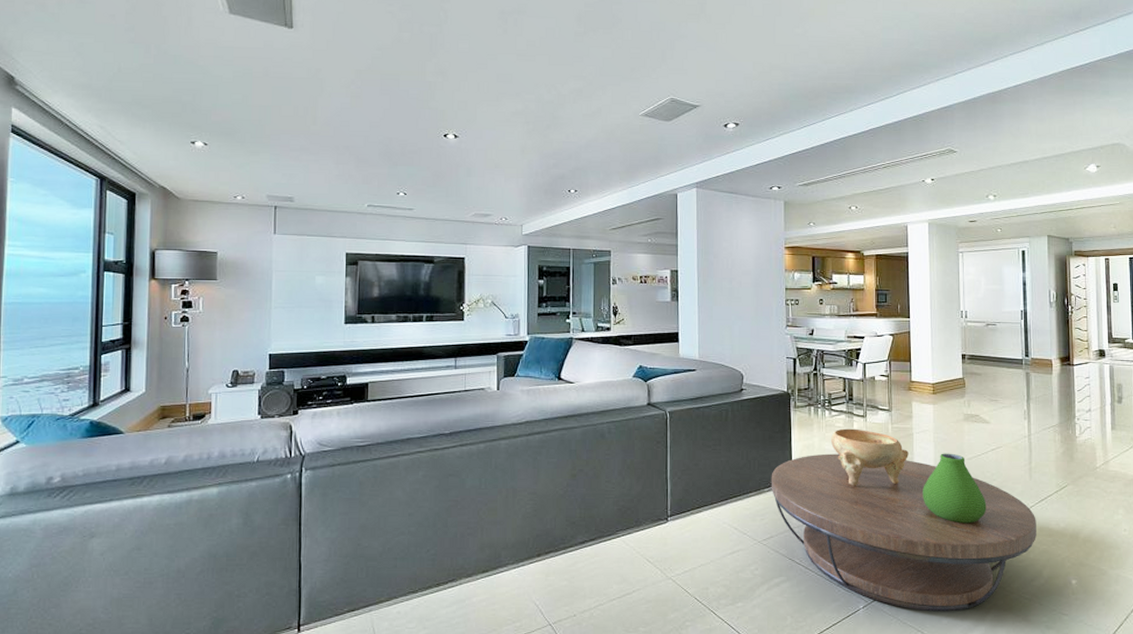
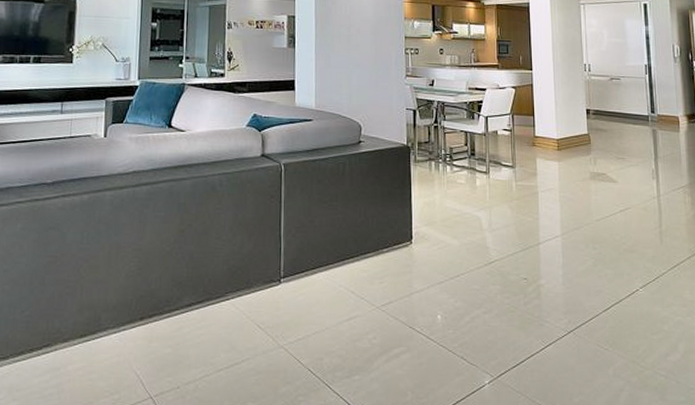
coffee table: present [771,453,1036,612] -> none [390,212,670,389]
decorative bowl: present [831,428,909,486] -> none [453,185,534,248]
vase: present [923,453,987,524] -> none [549,213,617,291]

